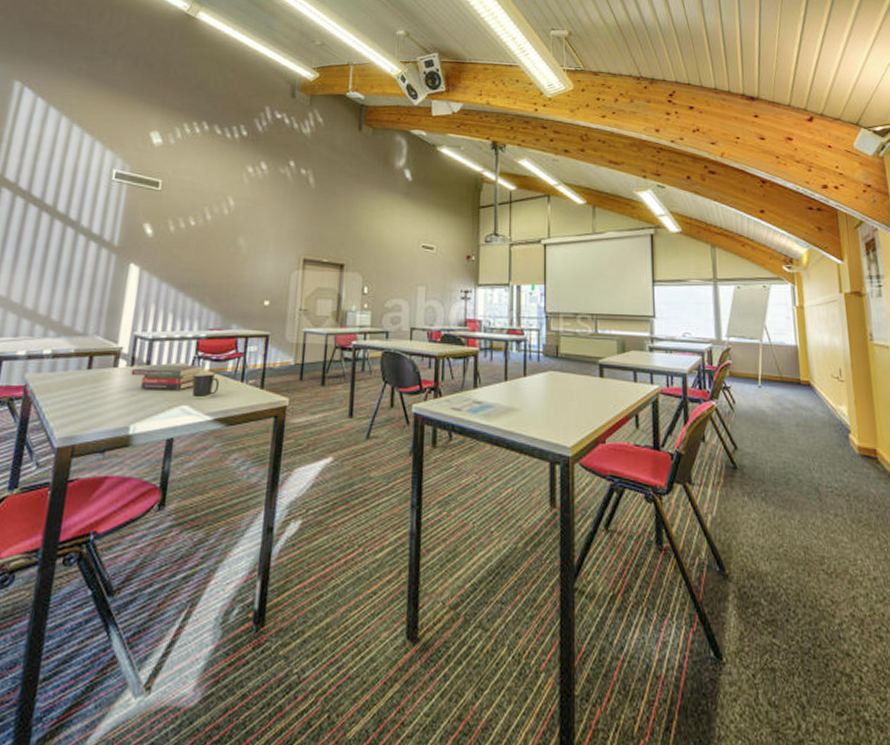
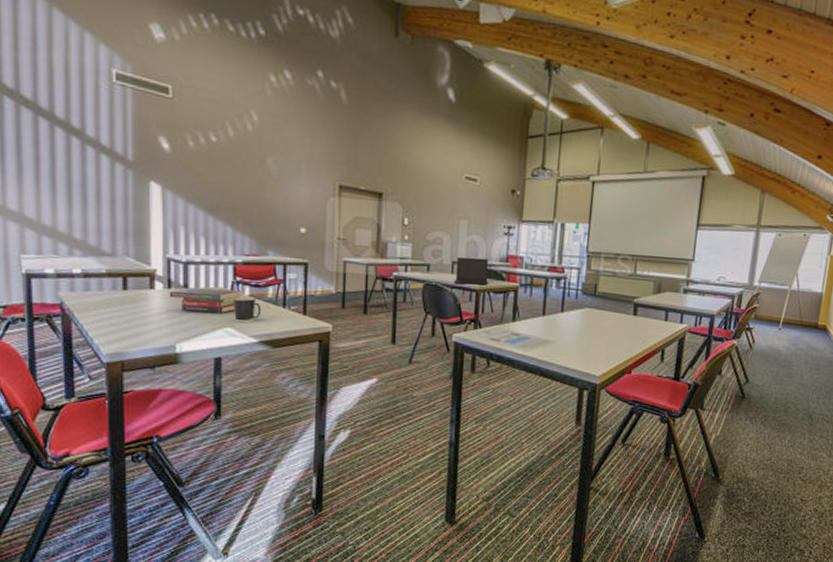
laptop: none [412,322,447,352] -> present [454,257,489,286]

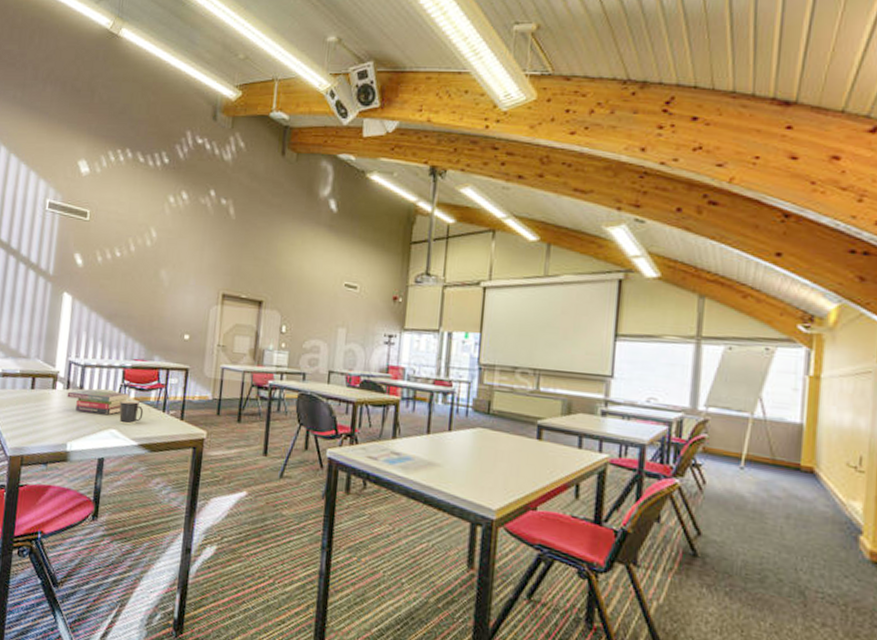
laptop: present [454,257,489,286] -> none [329,366,367,398]

